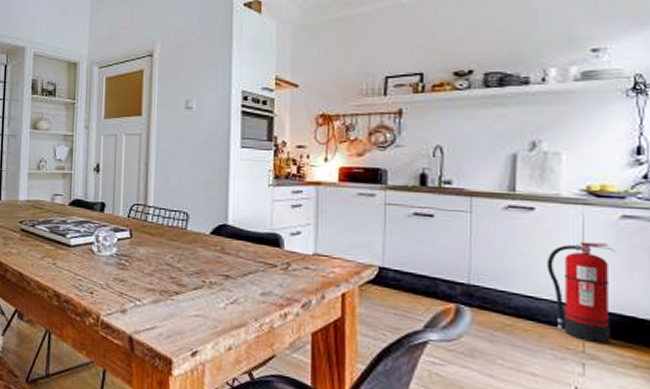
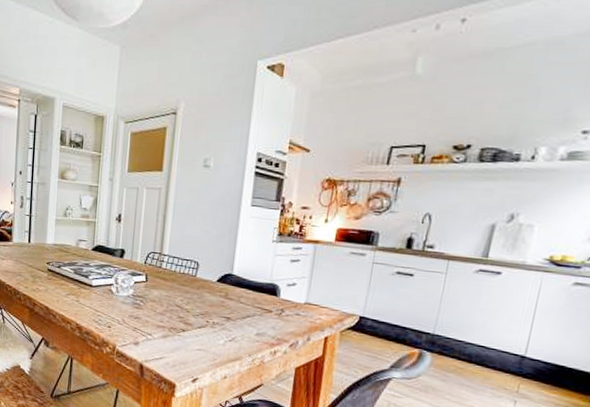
fire extinguisher: present [546,241,616,345] -> none [500,303,562,387]

